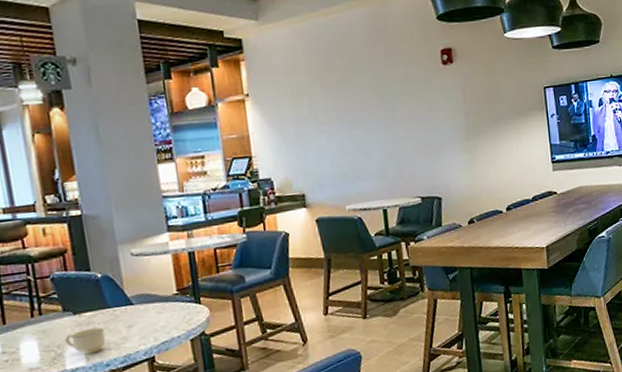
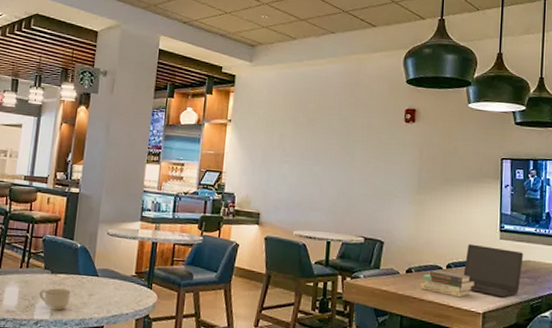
books: none [484,213,535,238] -> present [420,269,474,298]
laptop: none [523,179,577,229] -> present [463,243,524,298]

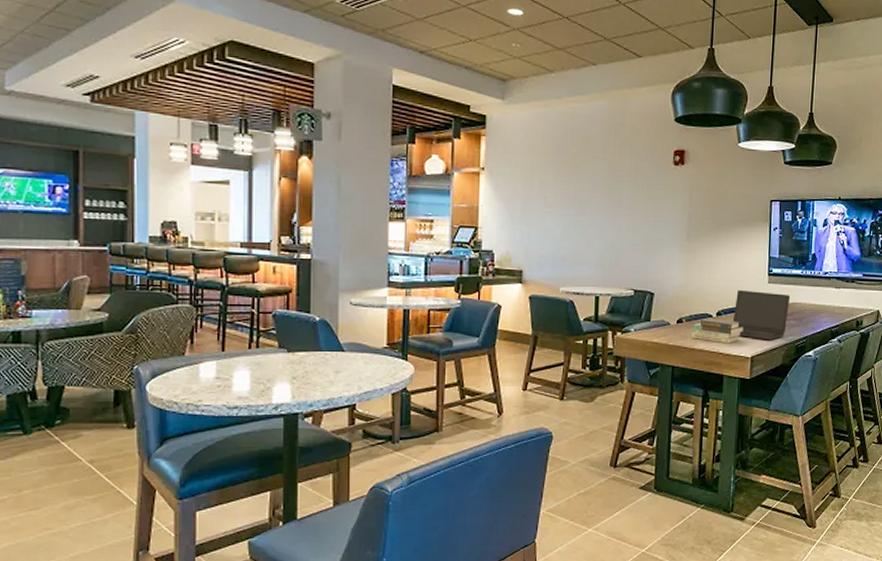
cup: present [39,288,71,311] -> none [276,368,313,392]

